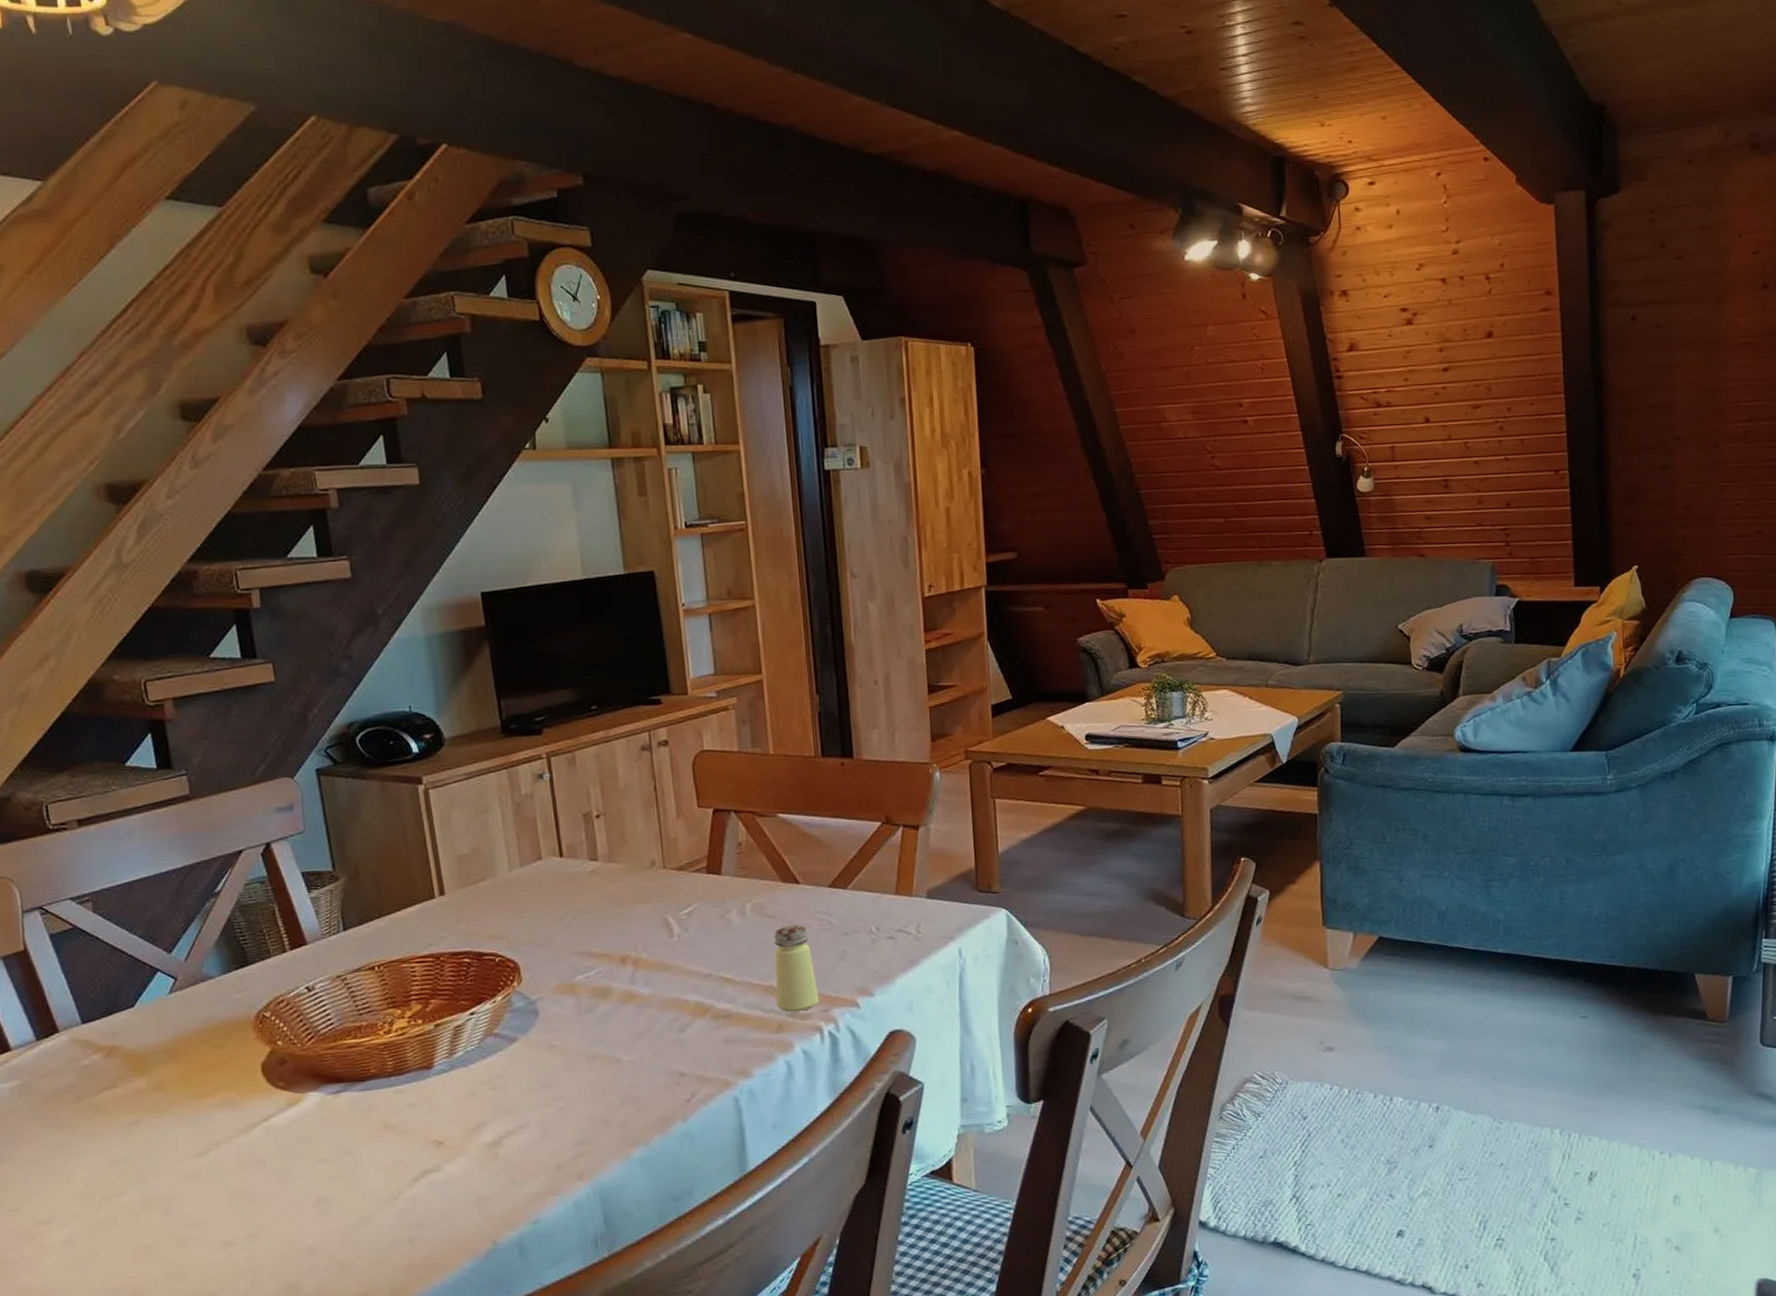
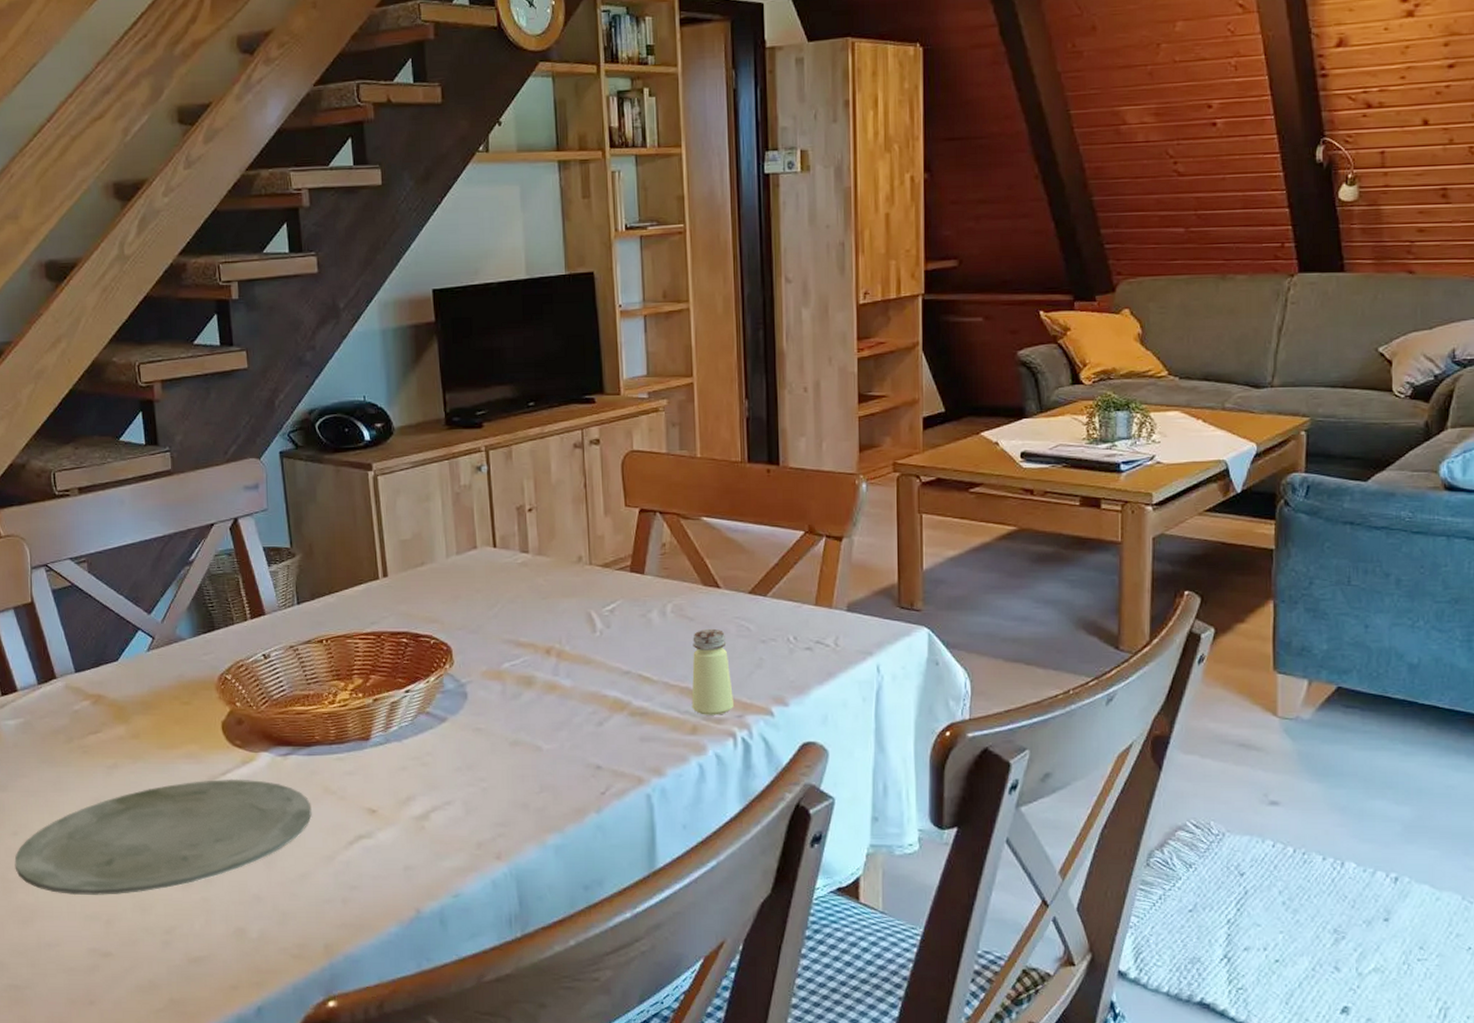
plate: none [15,1123,370,1271] -> present [14,778,312,896]

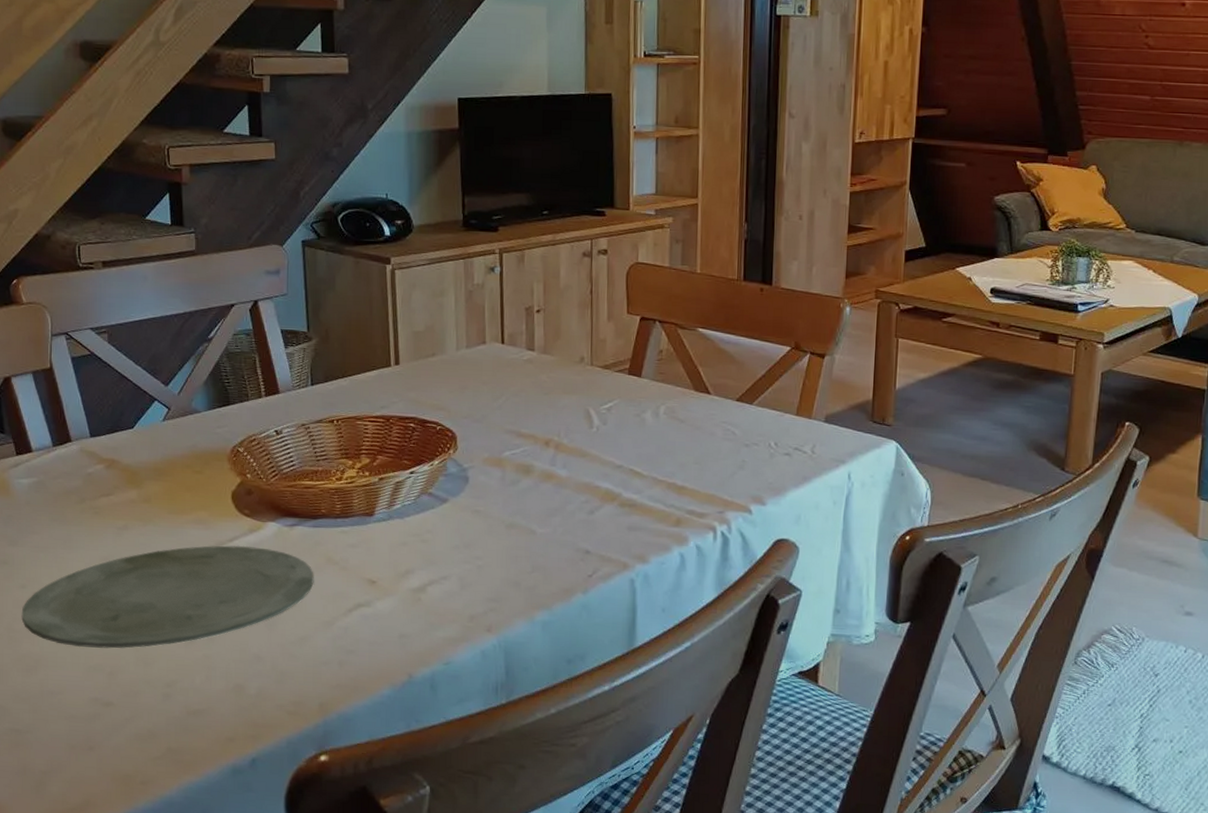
saltshaker: present [691,628,735,715] -> none [677,430,717,510]

